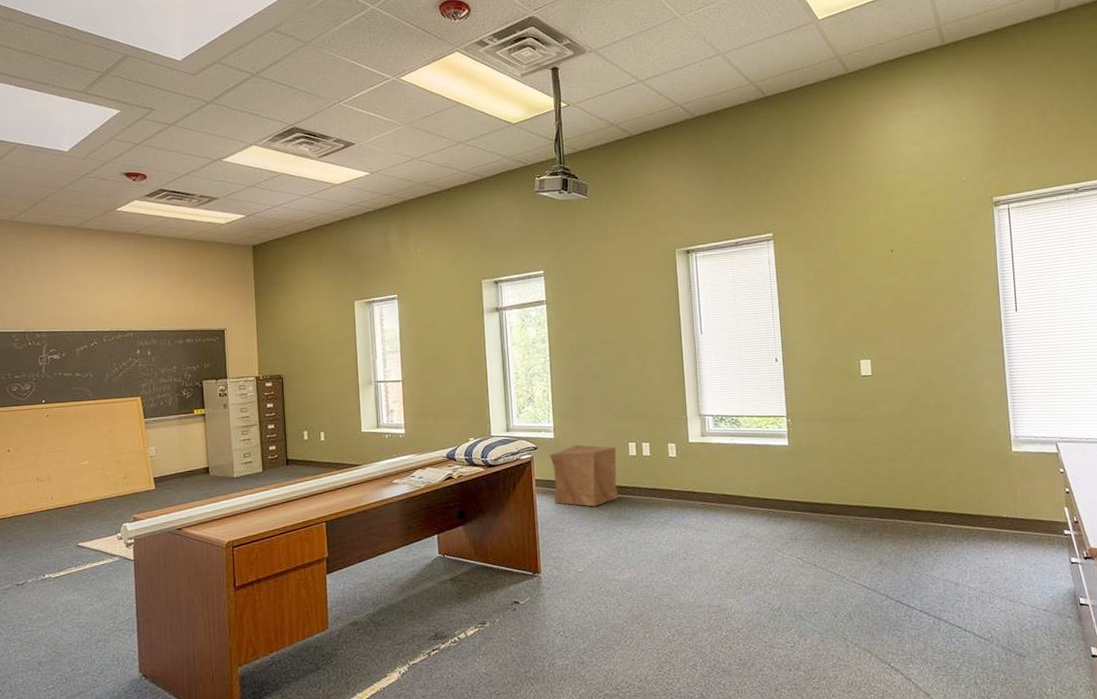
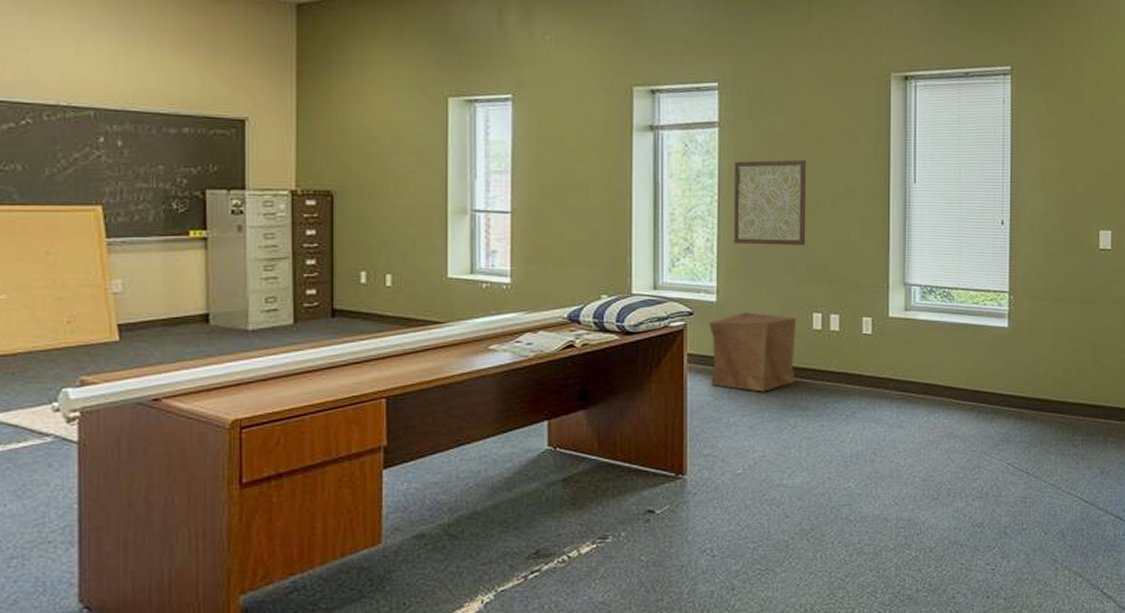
wall art: none [560,323,619,392] -> present [734,159,807,245]

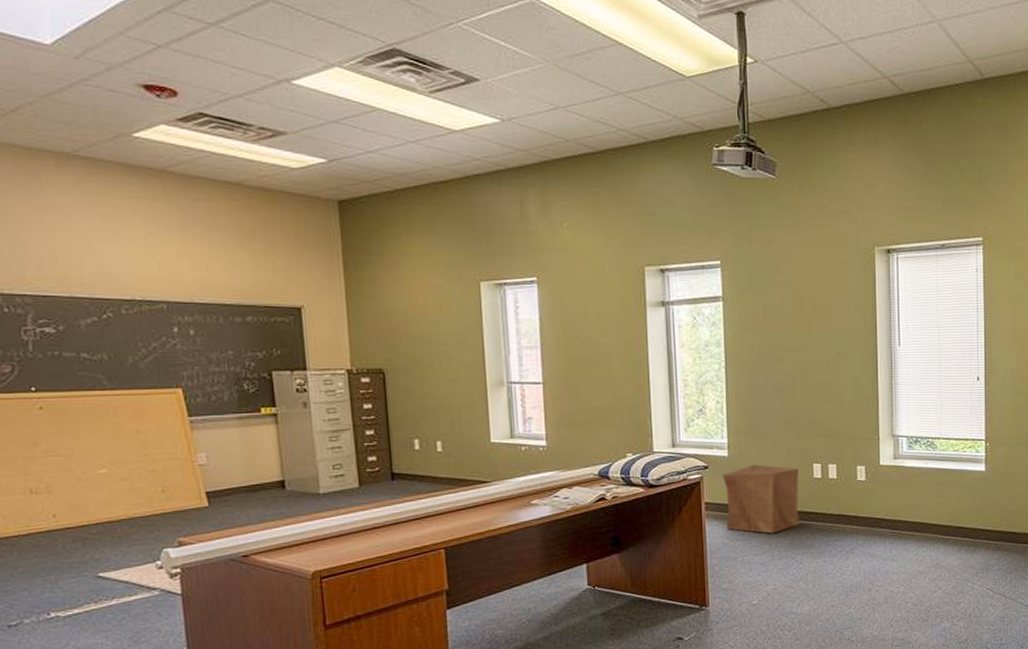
wall art: present [734,159,807,245] -> none [738,328,805,405]

